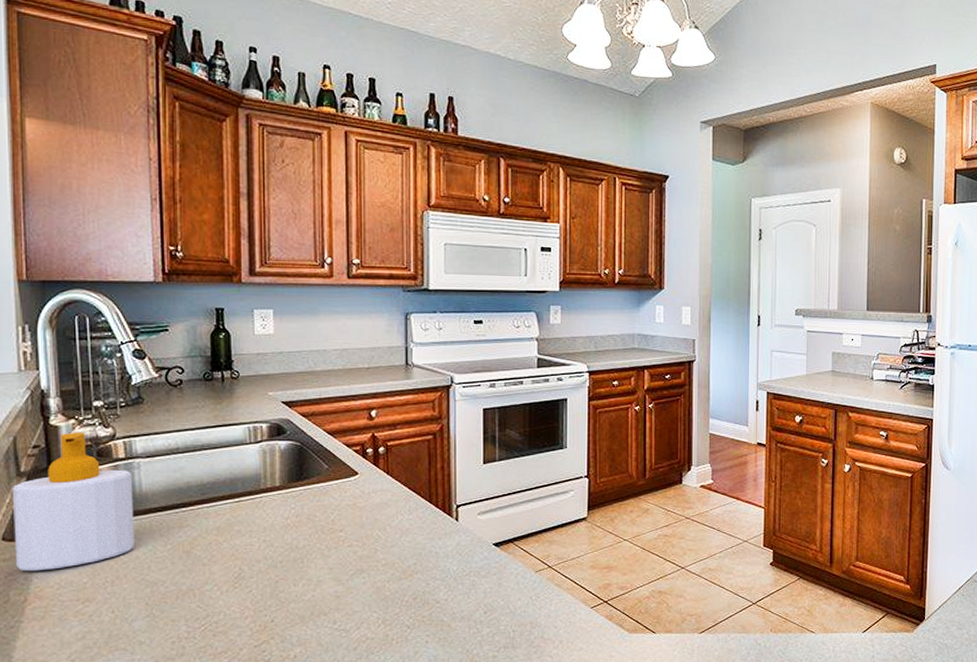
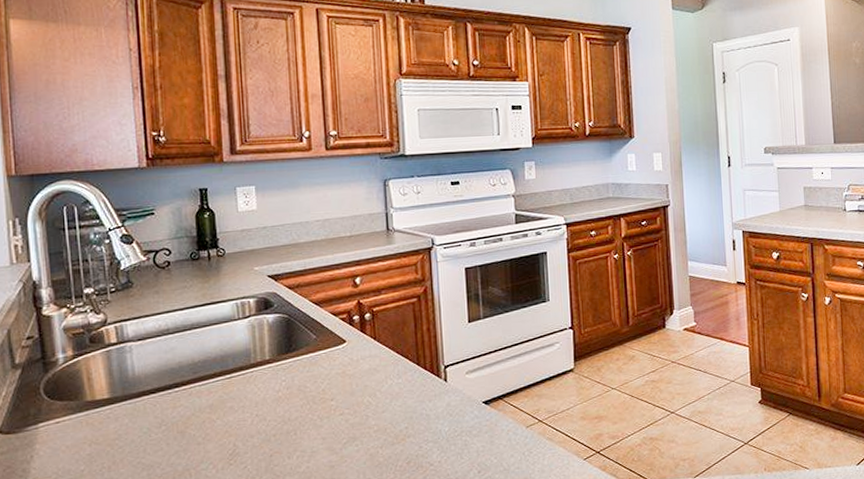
soap bottle: present [12,432,134,572] -> none [7,319,129,463]

